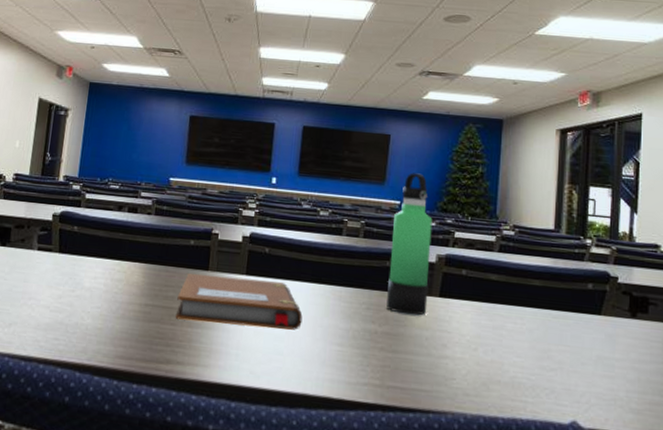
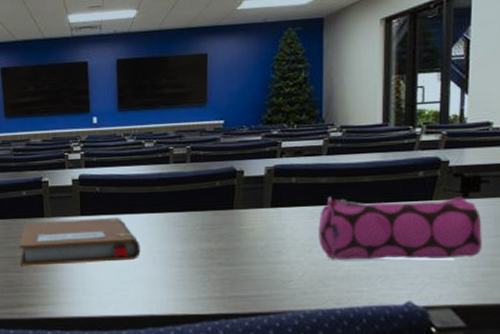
thermos bottle: present [386,173,433,316] -> none [219,89,260,229]
pencil case: none [485,294,650,382] -> present [318,196,482,260]

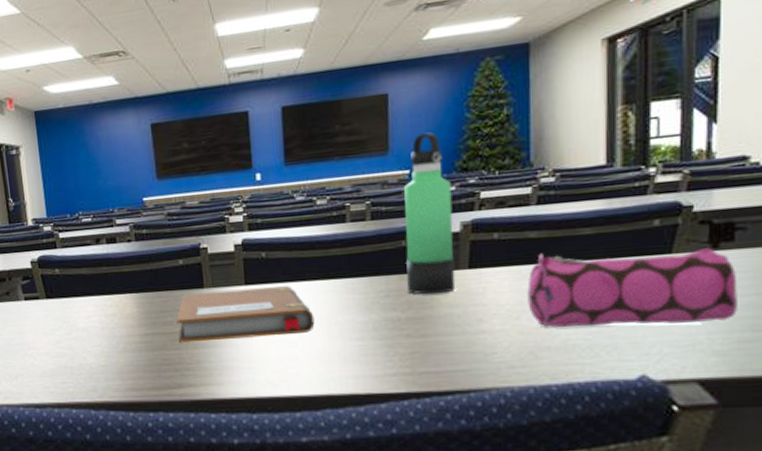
thermos bottle: none [219,89,260,229] -> present [404,132,456,295]

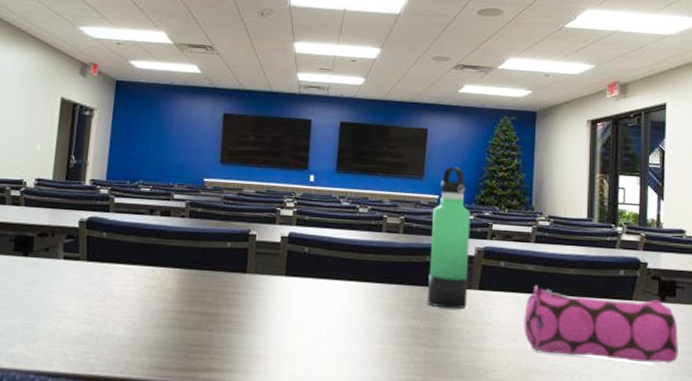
notebook: present [176,286,315,343] -> none [213,276,344,330]

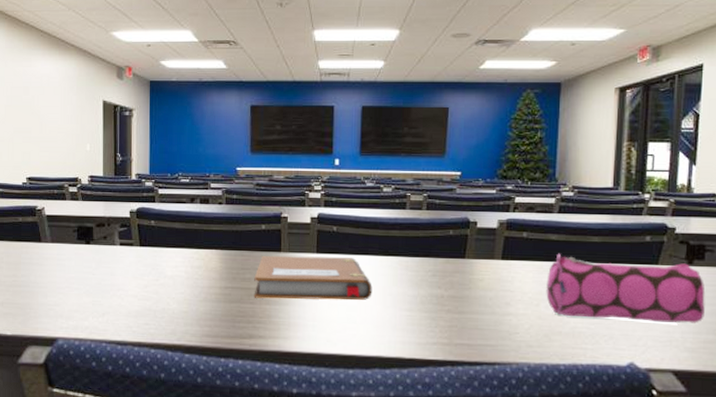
notebook: none [213,276,344,330] -> present [254,255,373,301]
thermos bottle: present [428,166,471,309] -> none [451,143,493,278]

